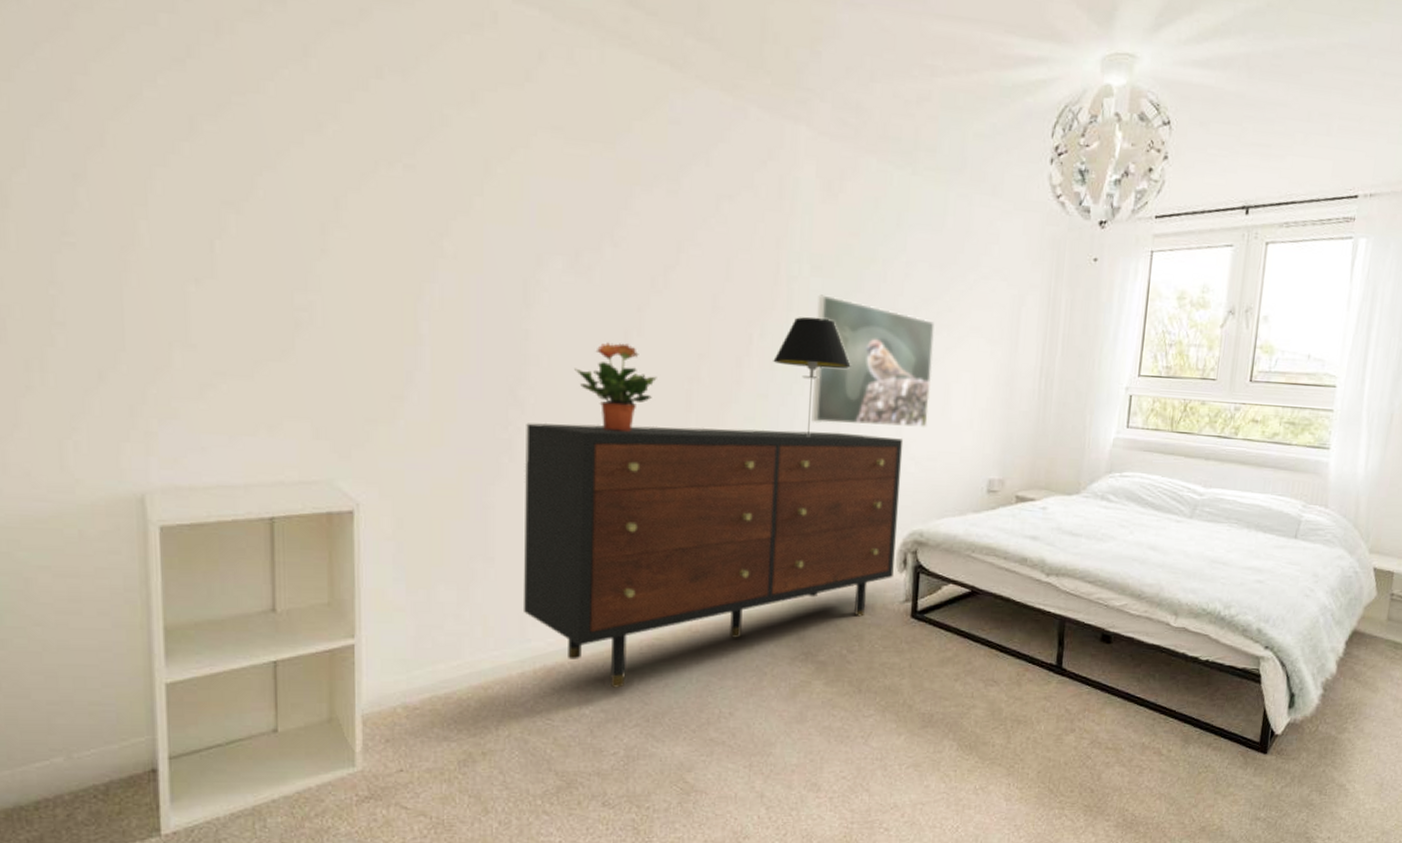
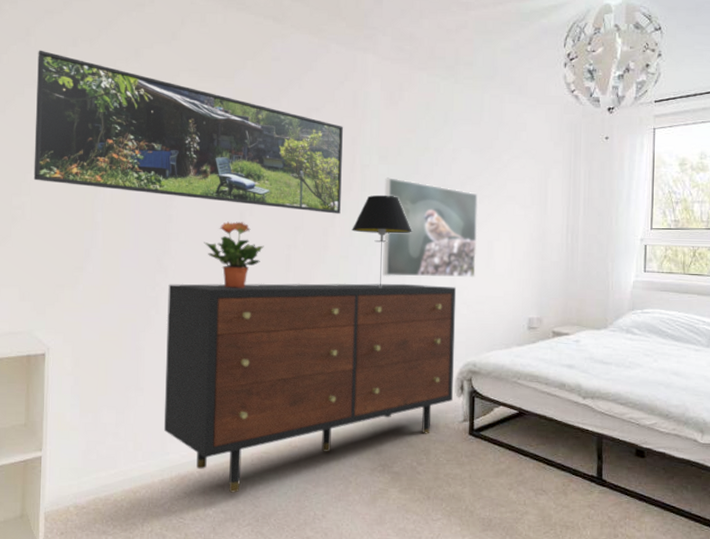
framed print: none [323,79,764,340] -> present [33,50,343,214]

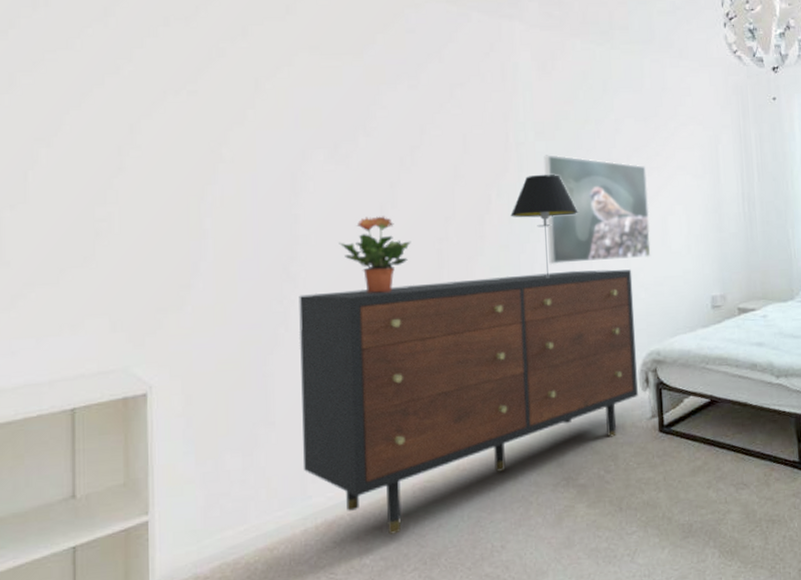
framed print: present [33,50,343,214] -> none [120,32,497,200]

